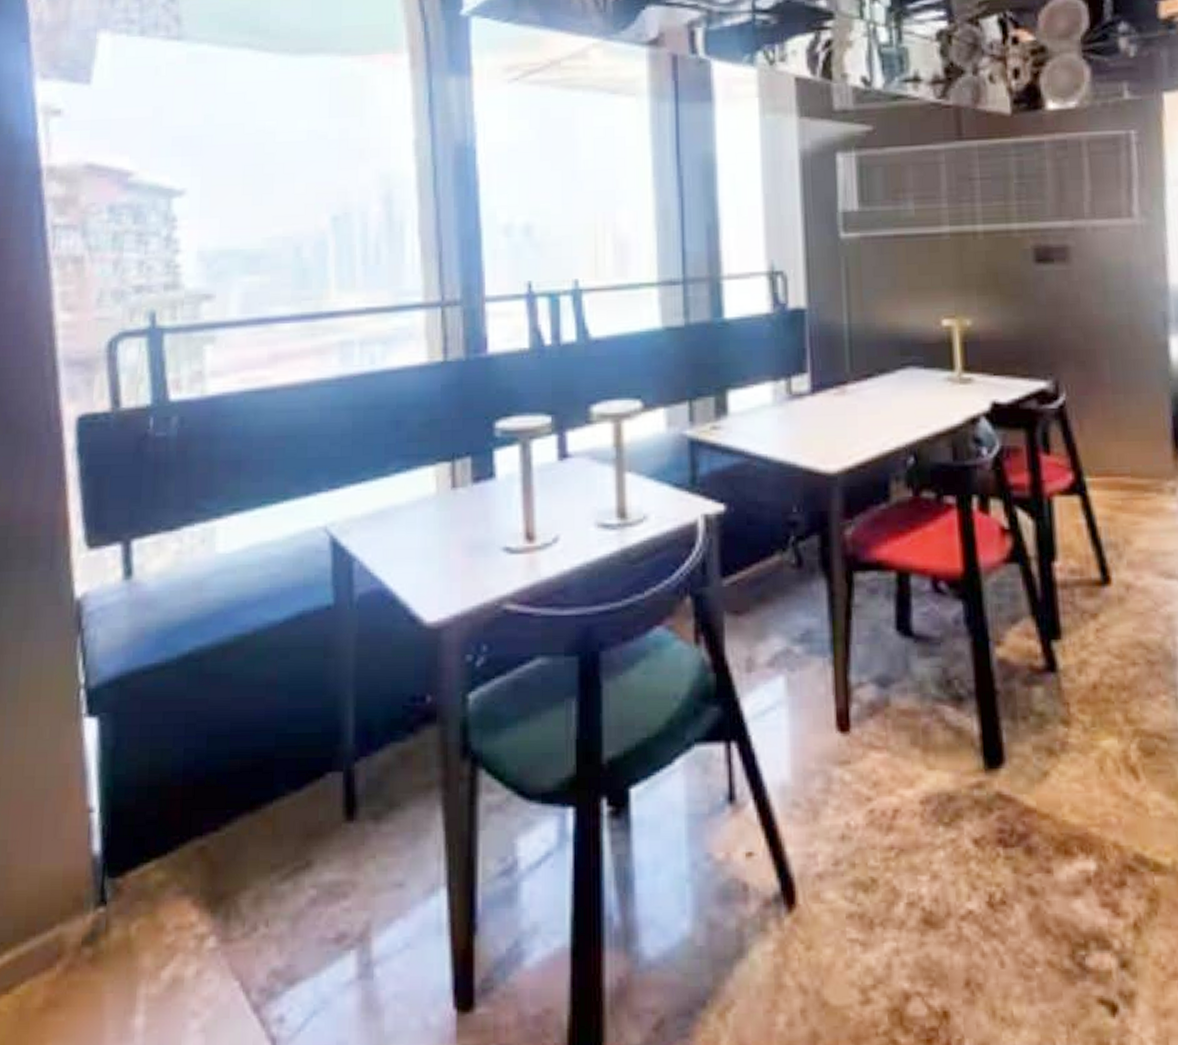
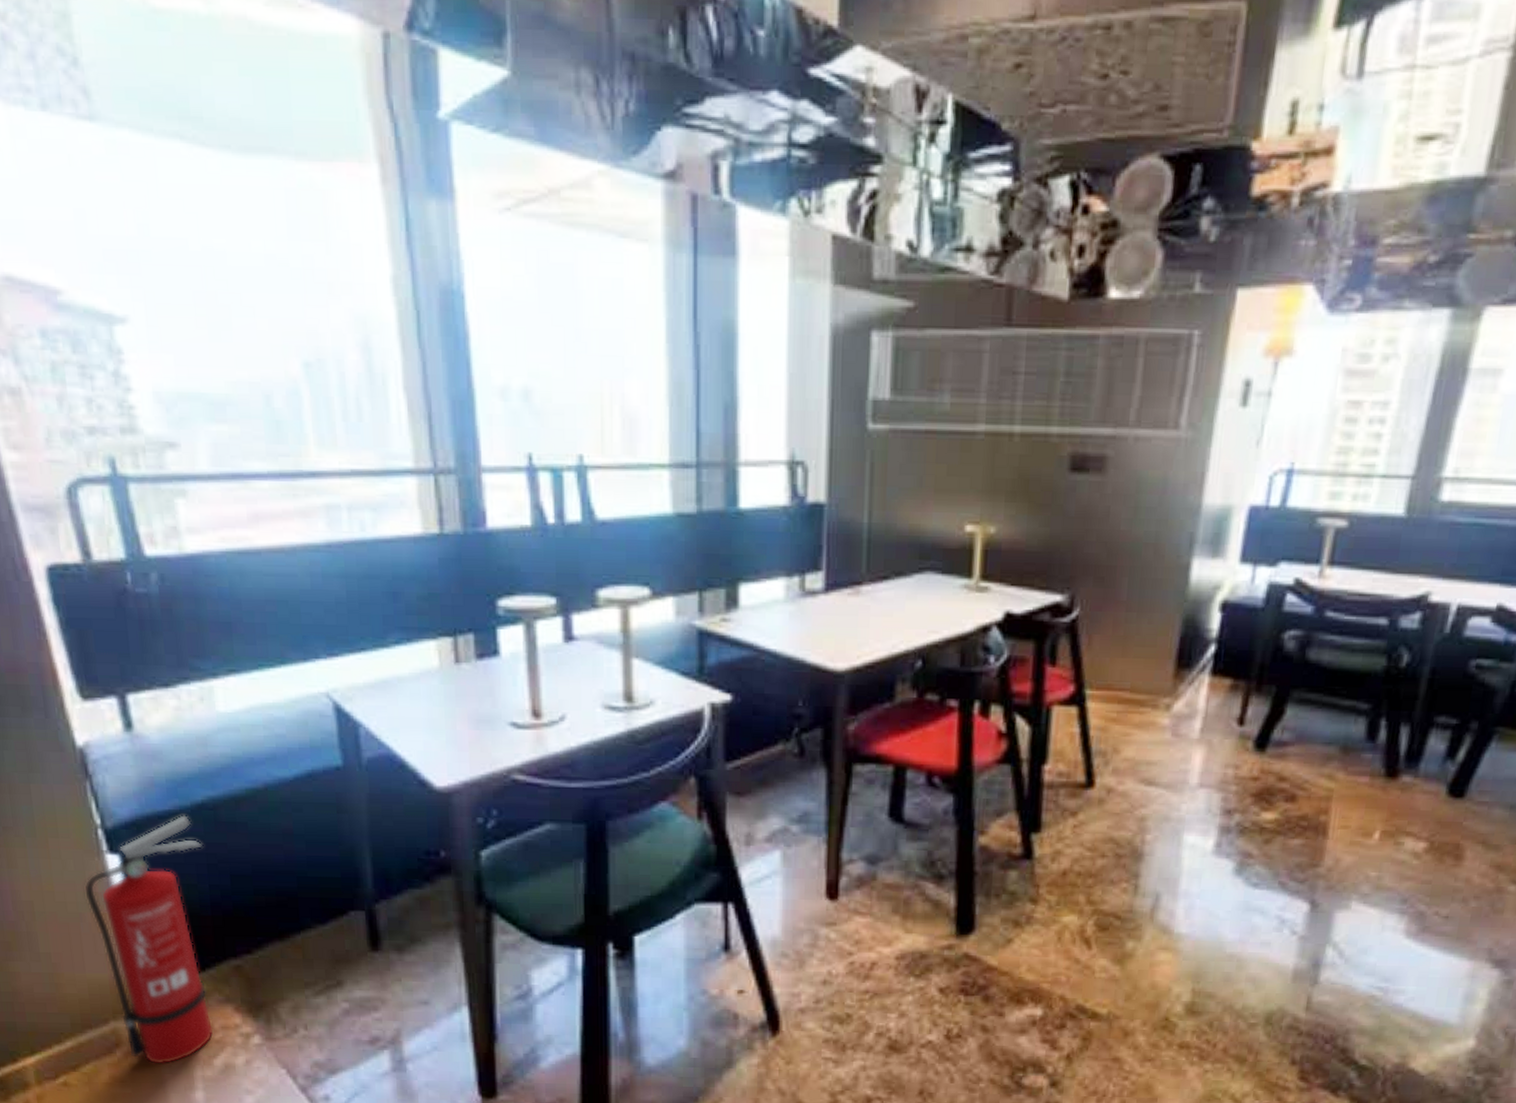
fire extinguisher: none [54,668,183,980] -> present [83,815,214,1064]

